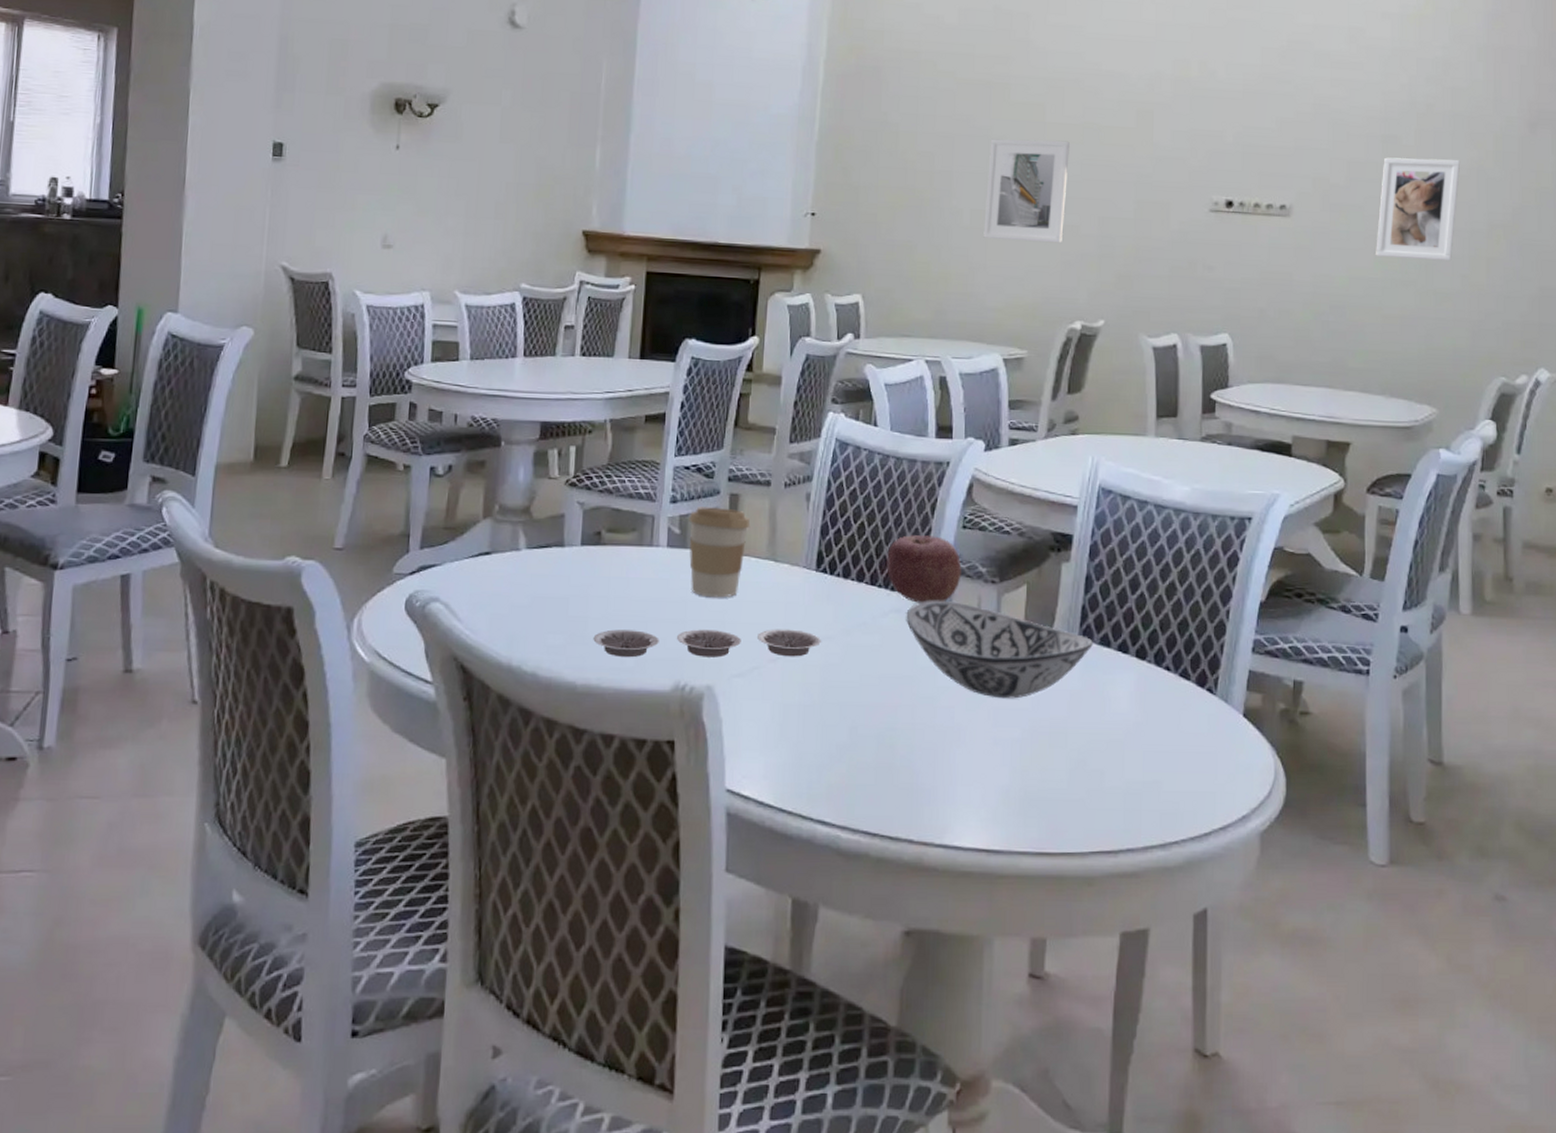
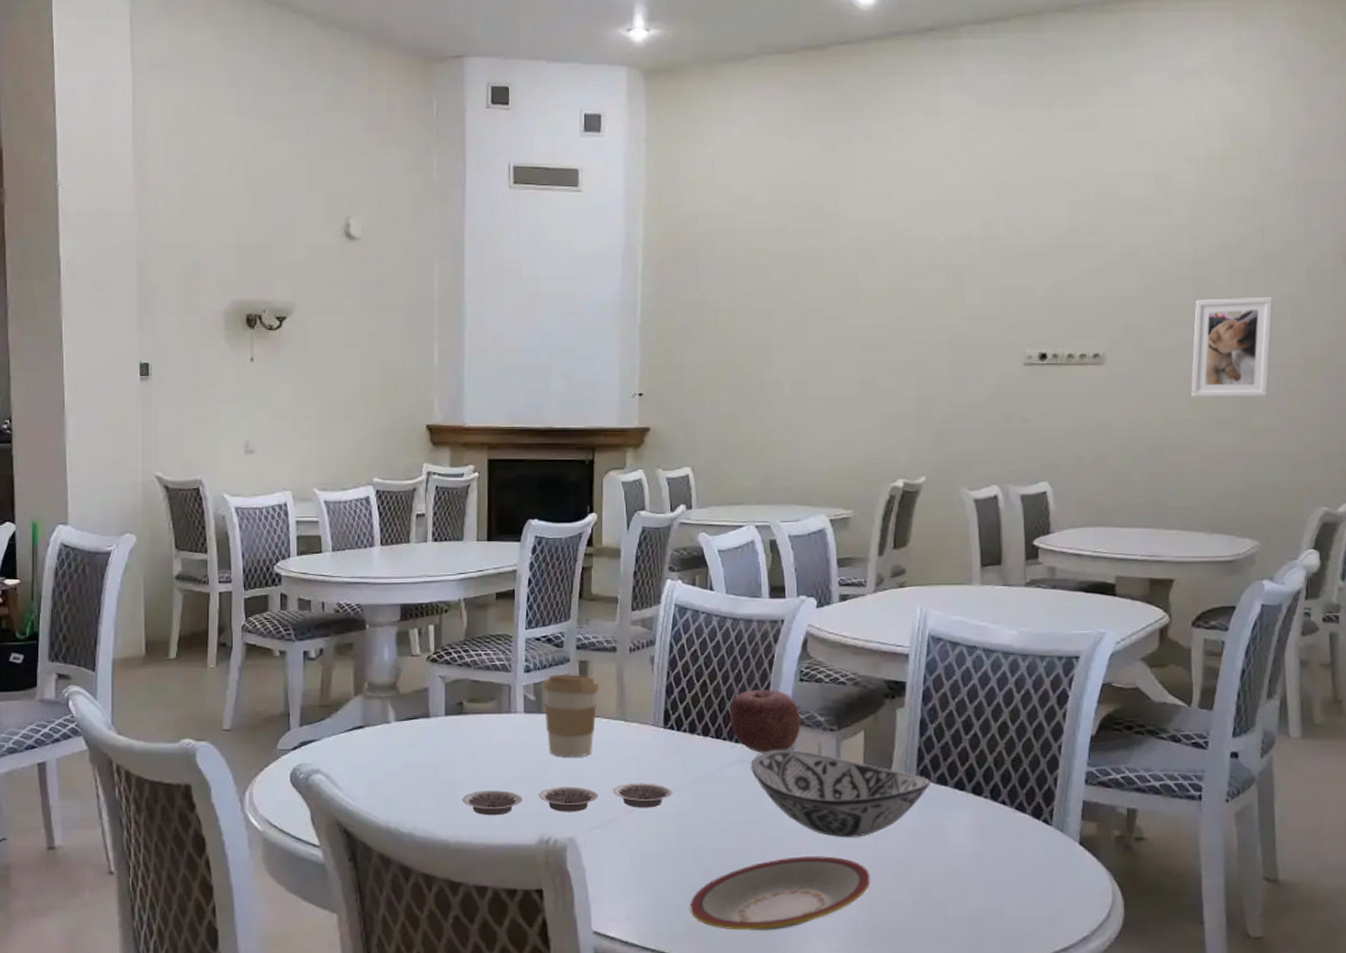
plate: none [832,716,1025,796] -> present [690,856,871,931]
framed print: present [983,139,1070,243] -> none [804,307,883,406]

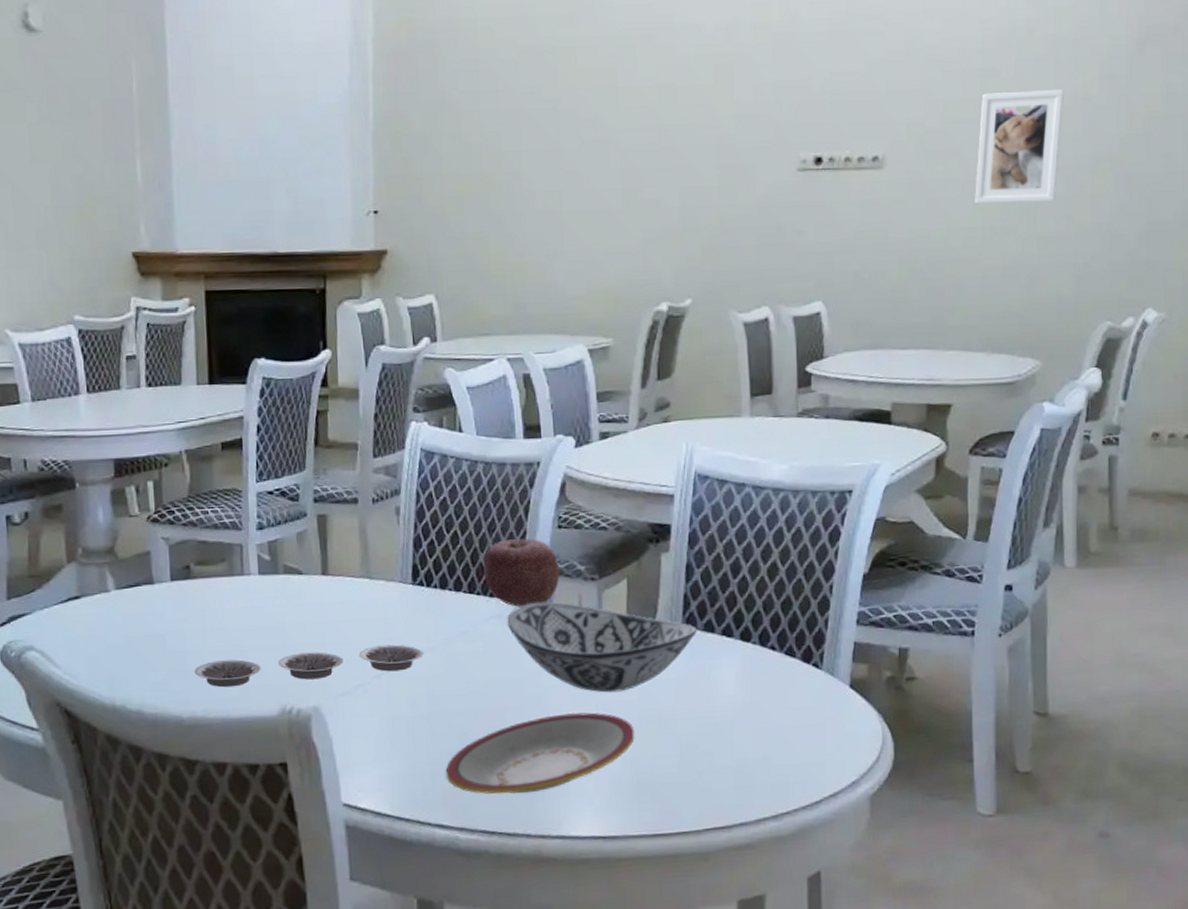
coffee cup: present [542,674,600,758] -> none [277,530,342,621]

